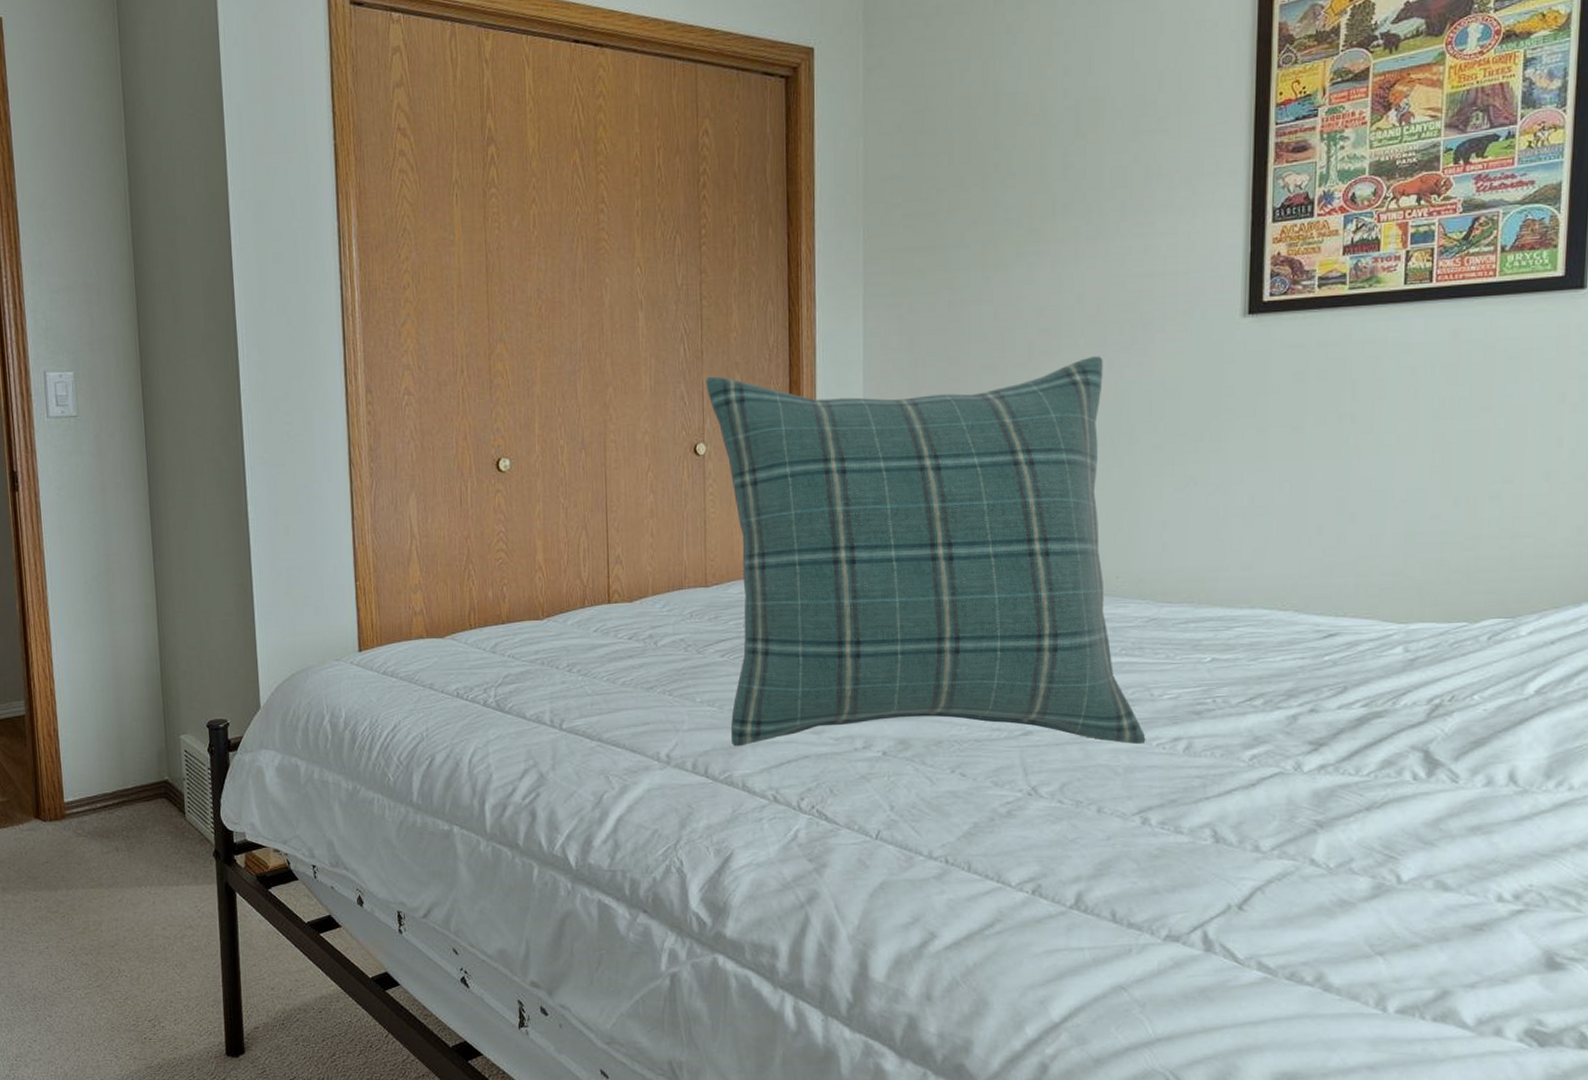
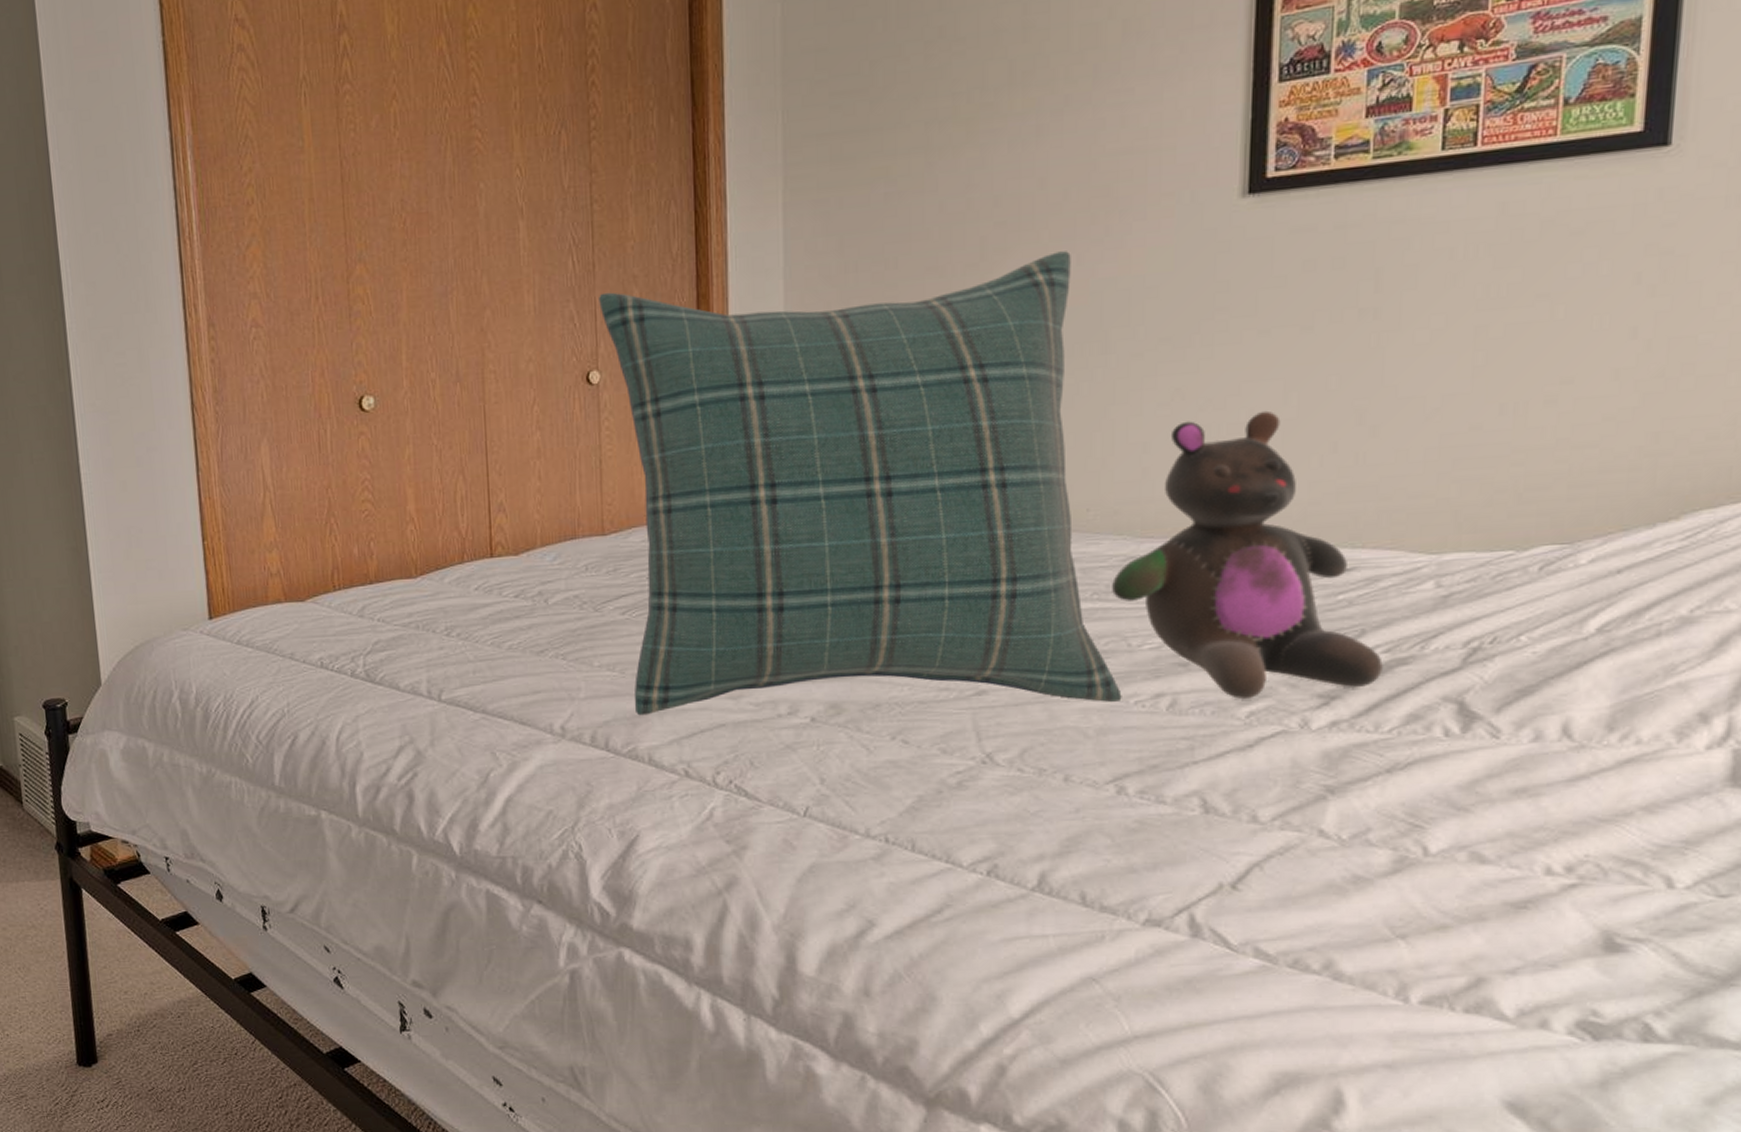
stuffed bear: none [1137,497,1362,745] -> present [1112,410,1383,700]

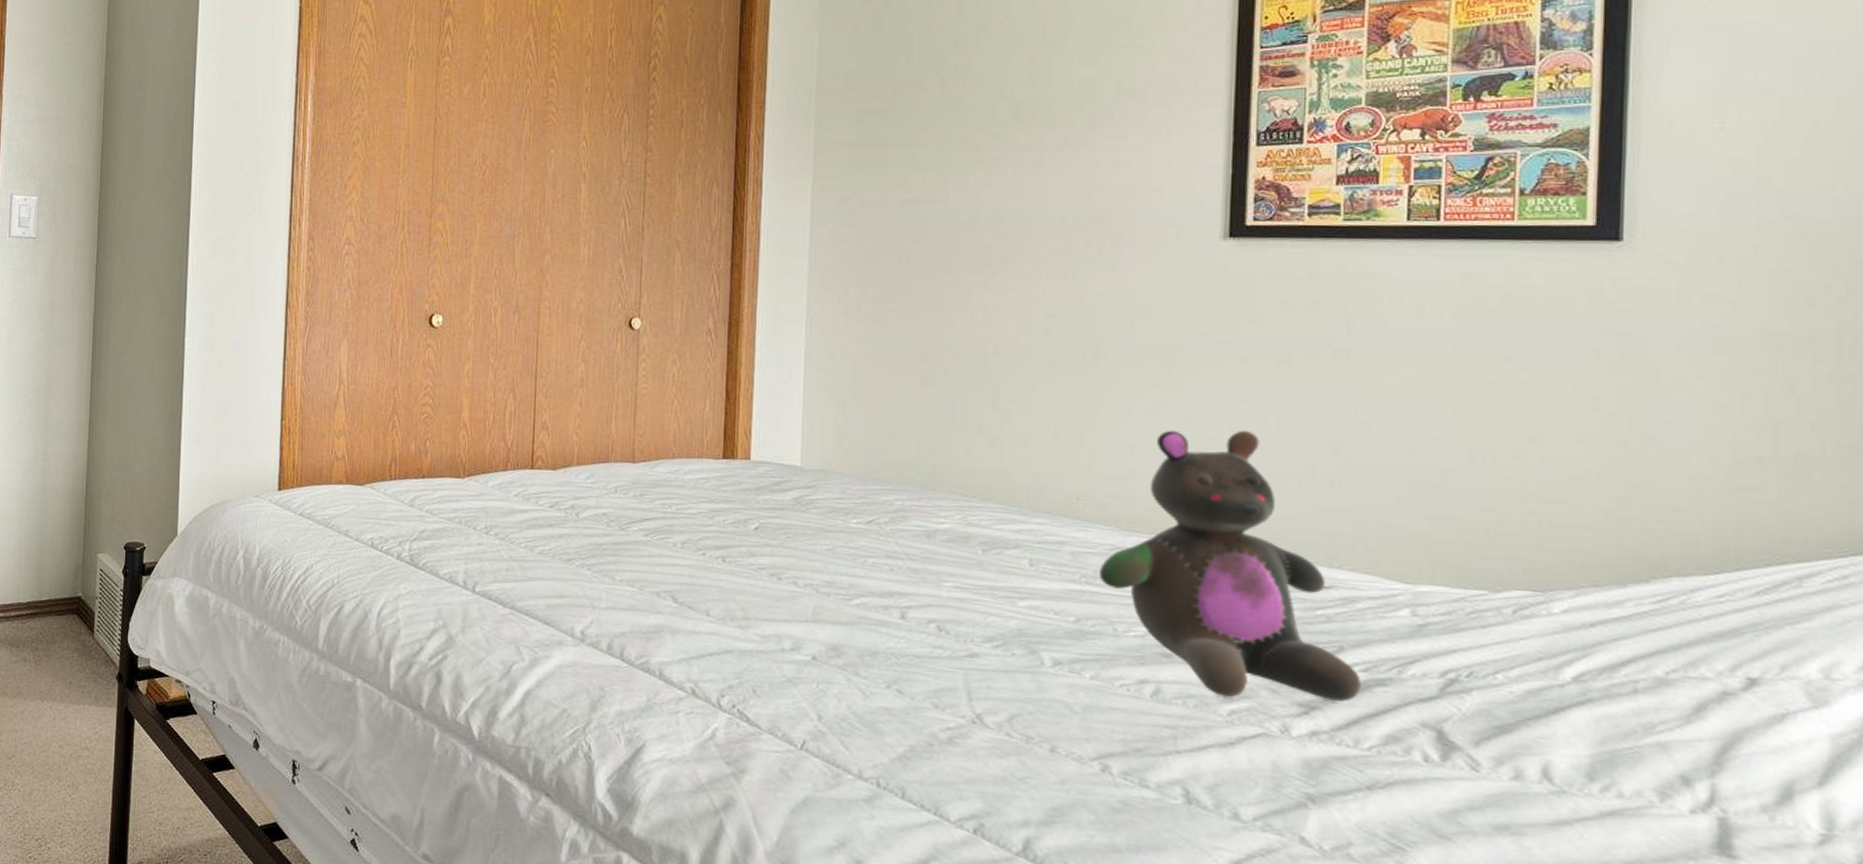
pillow: present [599,251,1122,716] -> none [645,252,1108,683]

